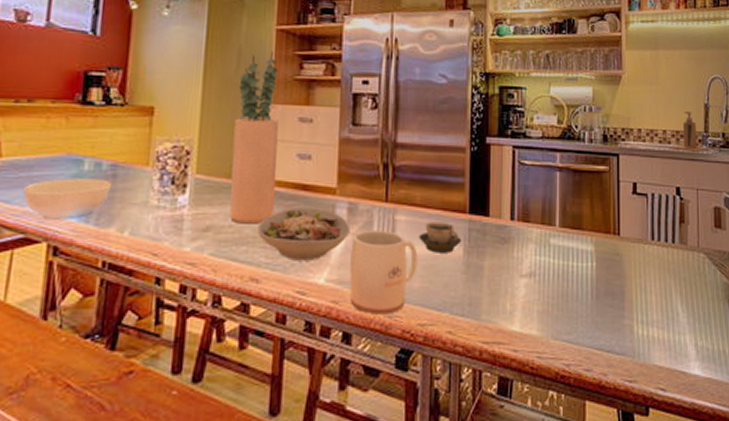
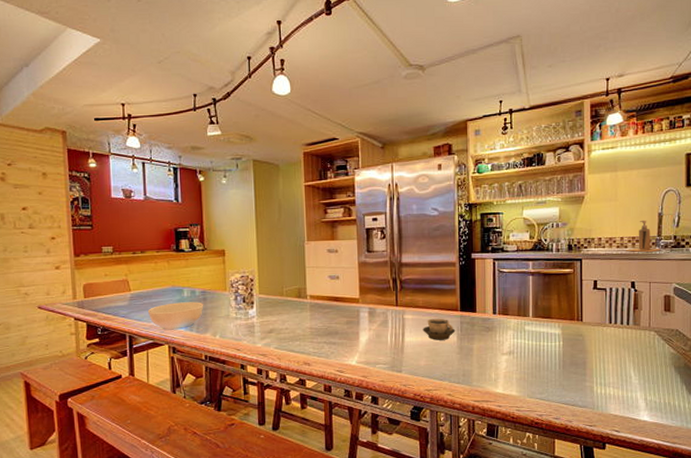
vase: present [230,52,279,224] -> none [282,203,316,327]
salad: present [256,207,350,261] -> none [305,313,372,350]
mug: present [349,231,418,315] -> none [373,326,423,384]

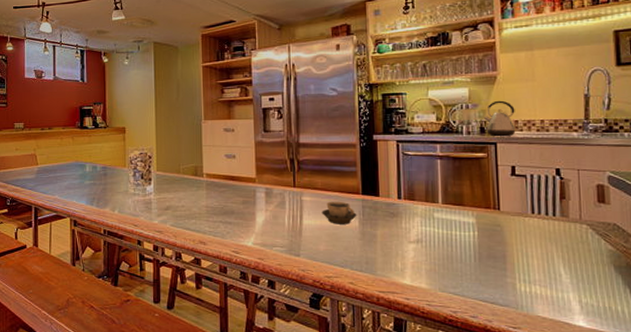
bowl: present [147,302,204,330] -> none [52,177,104,203]
kettle: none [571,219,602,253] -> present [483,100,519,136]
soap dispenser: present [625,220,660,253] -> none [546,101,589,137]

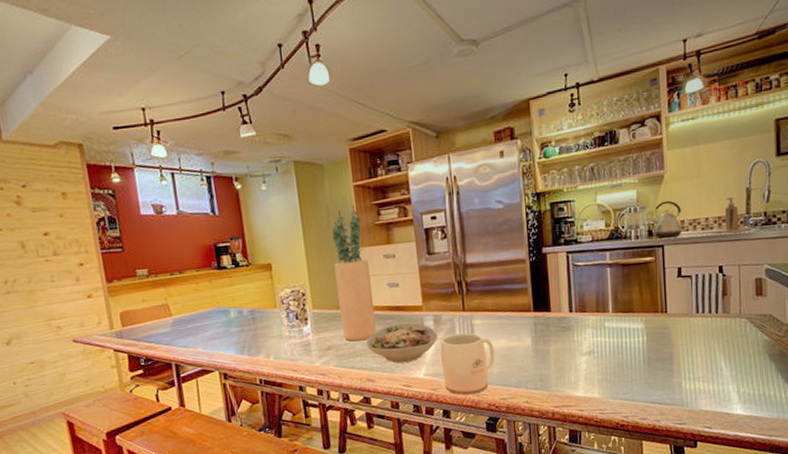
vase: none [179,83,212,205] -> present [331,205,377,342]
salad: none [201,193,268,230] -> present [365,322,438,364]
mug: none [270,208,322,269] -> present [440,333,495,395]
cup: present [322,201,357,224] -> none [493,320,530,345]
soap dispenser: none [546,101,589,137] -> present [711,196,749,234]

